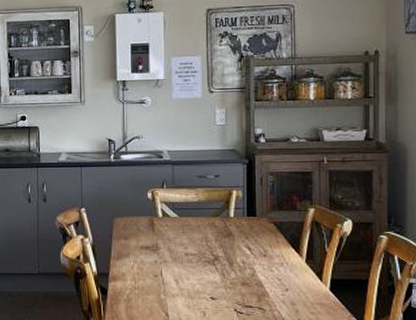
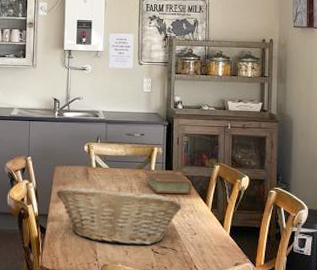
fruit basket: none [116,238,269,305] -> present [56,187,182,245]
book: none [224,219,282,245] -> present [147,172,193,194]

